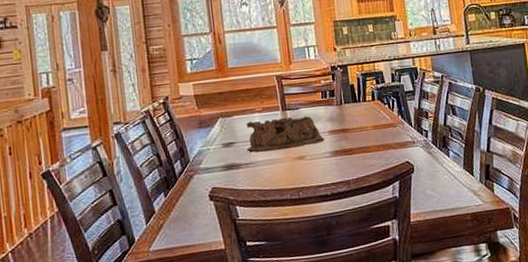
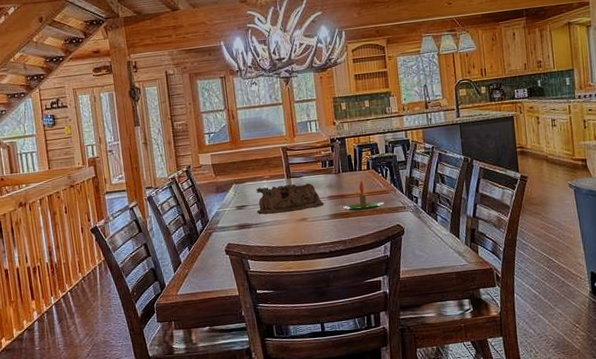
candle: none [345,112,393,147] -> present [342,180,386,211]

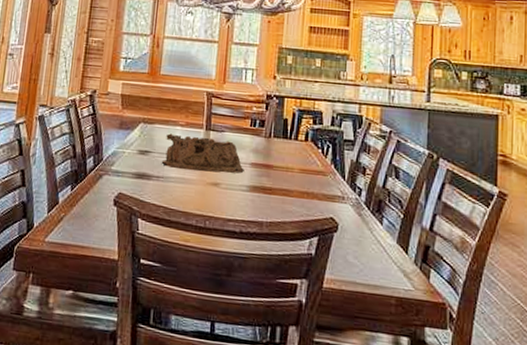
candle: present [342,180,386,211] -> none [265,152,321,192]

